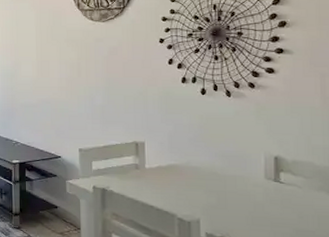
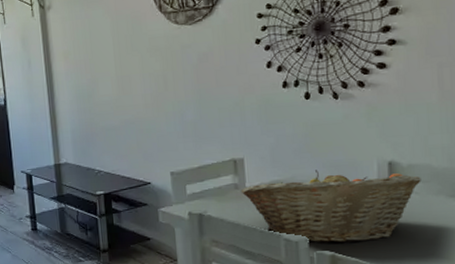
fruit basket: none [140,158,304,228] -> present [240,170,421,244]

